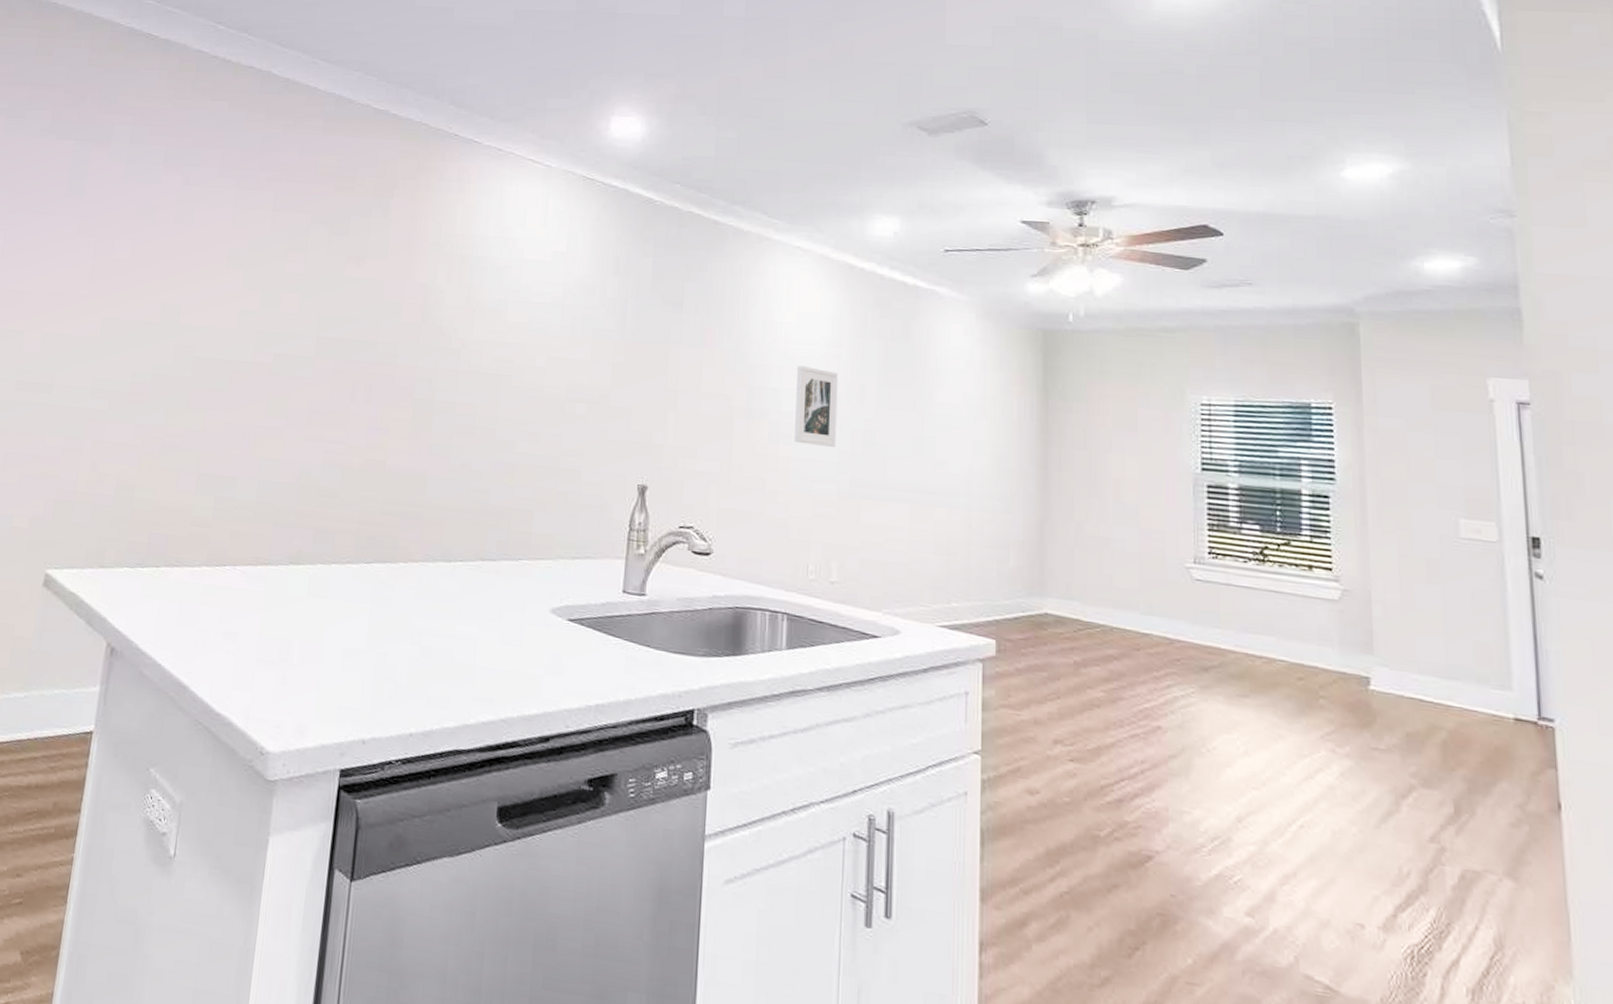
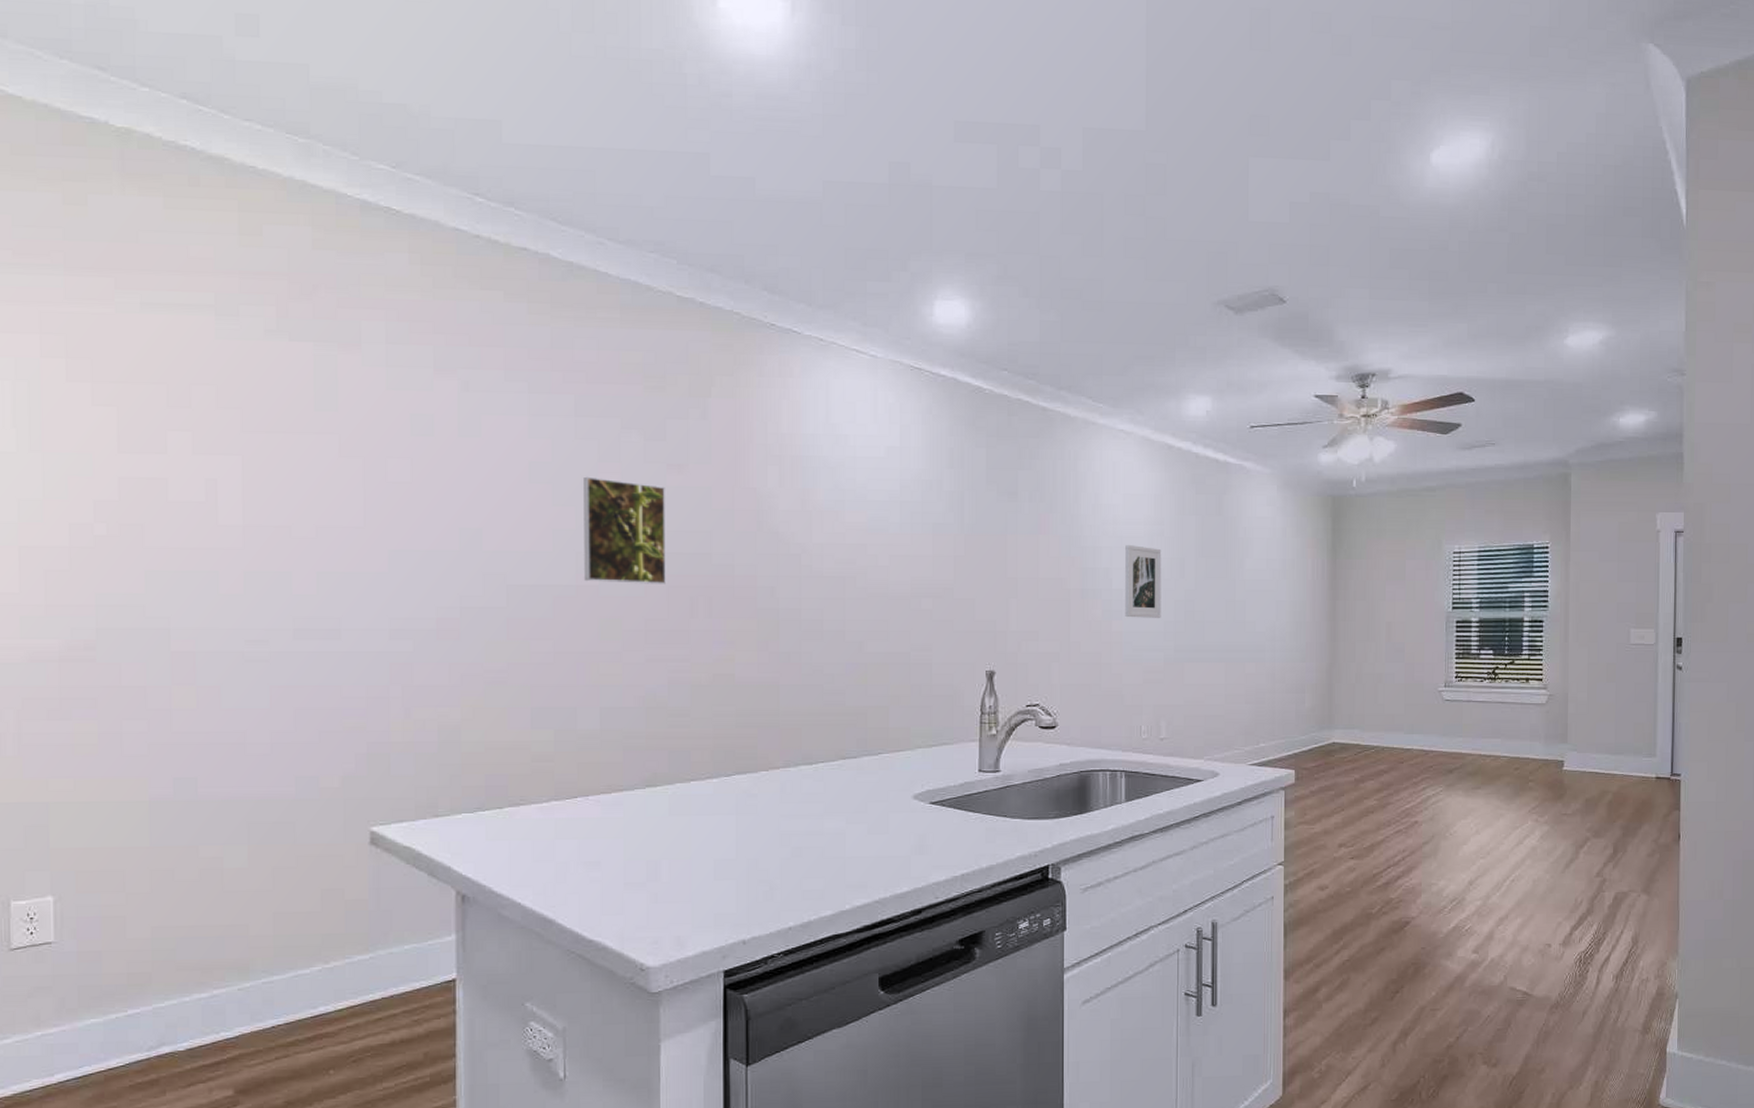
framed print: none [261,264,343,368] -> present [584,476,666,584]

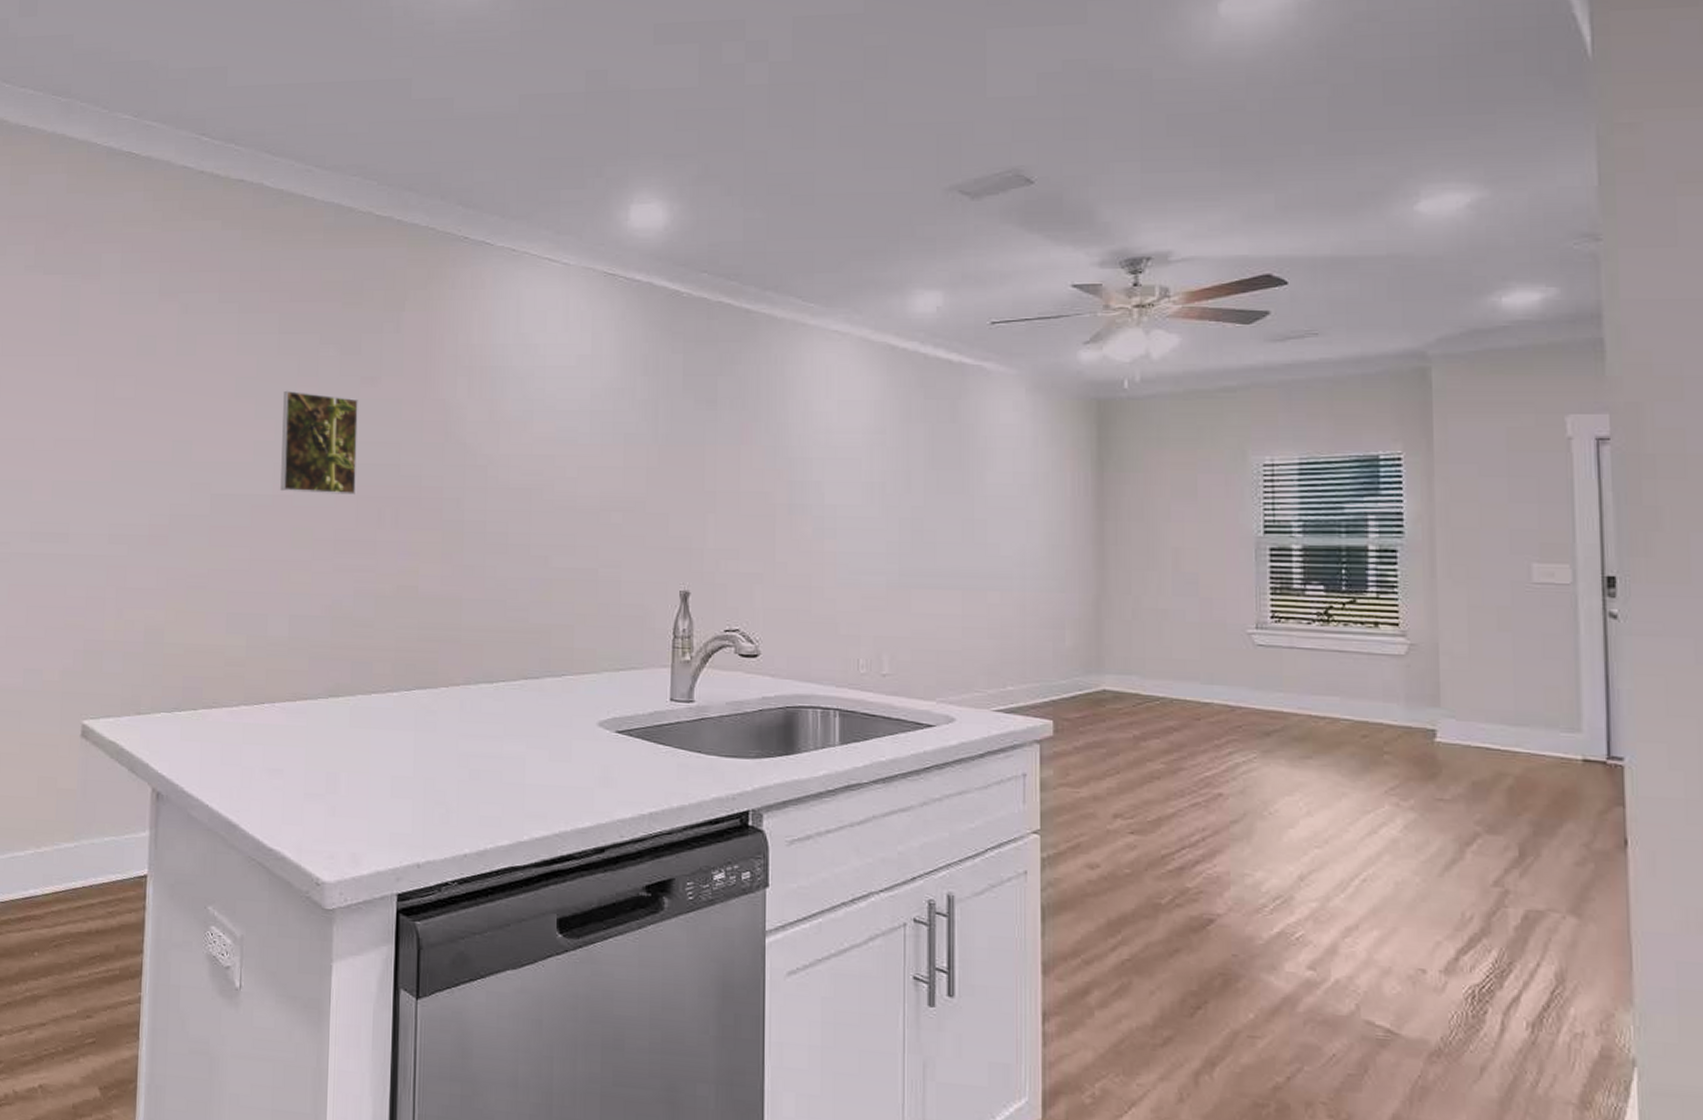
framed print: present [1125,545,1162,618] -> none [840,456,883,538]

